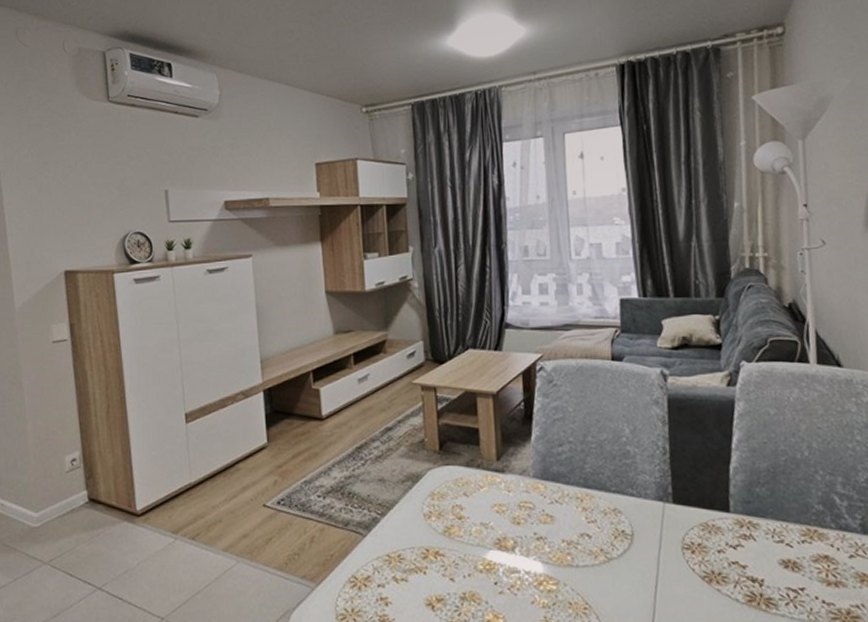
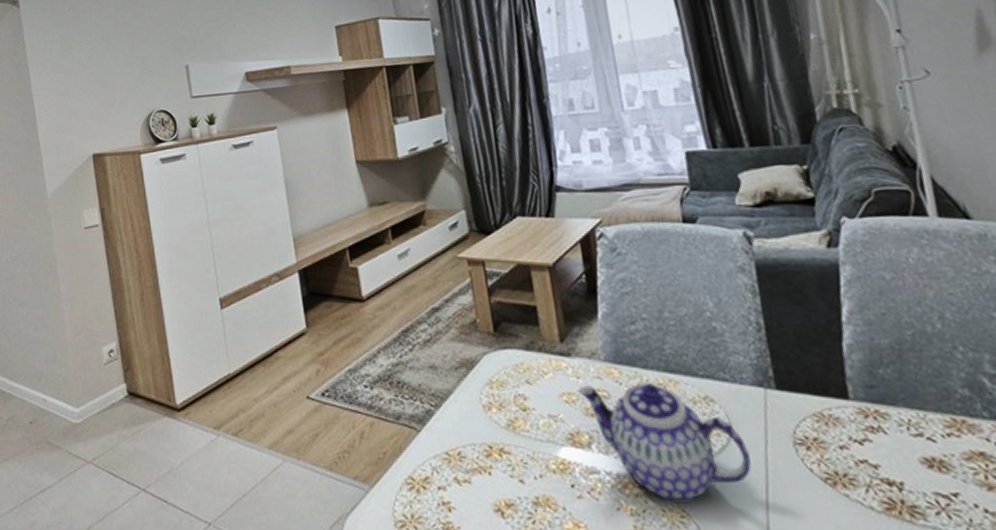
teapot: none [508,497,646,596] -> present [578,383,752,502]

